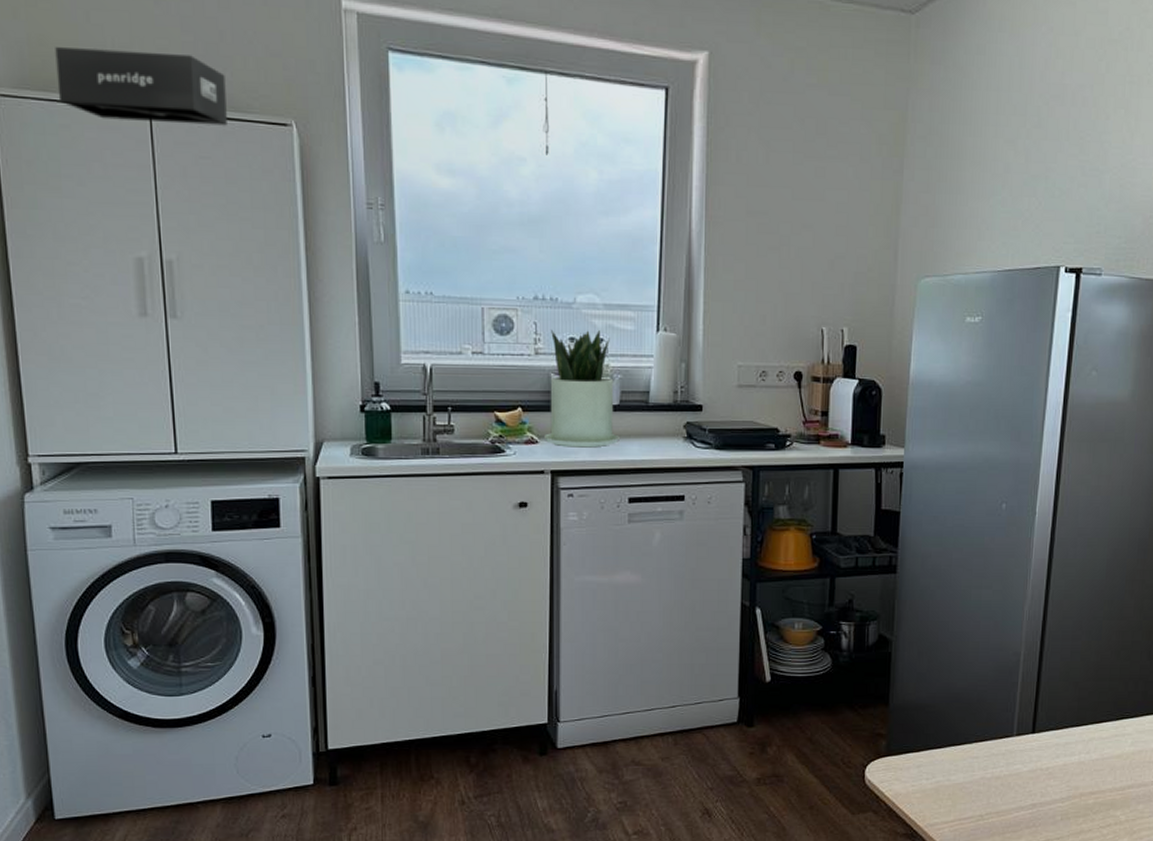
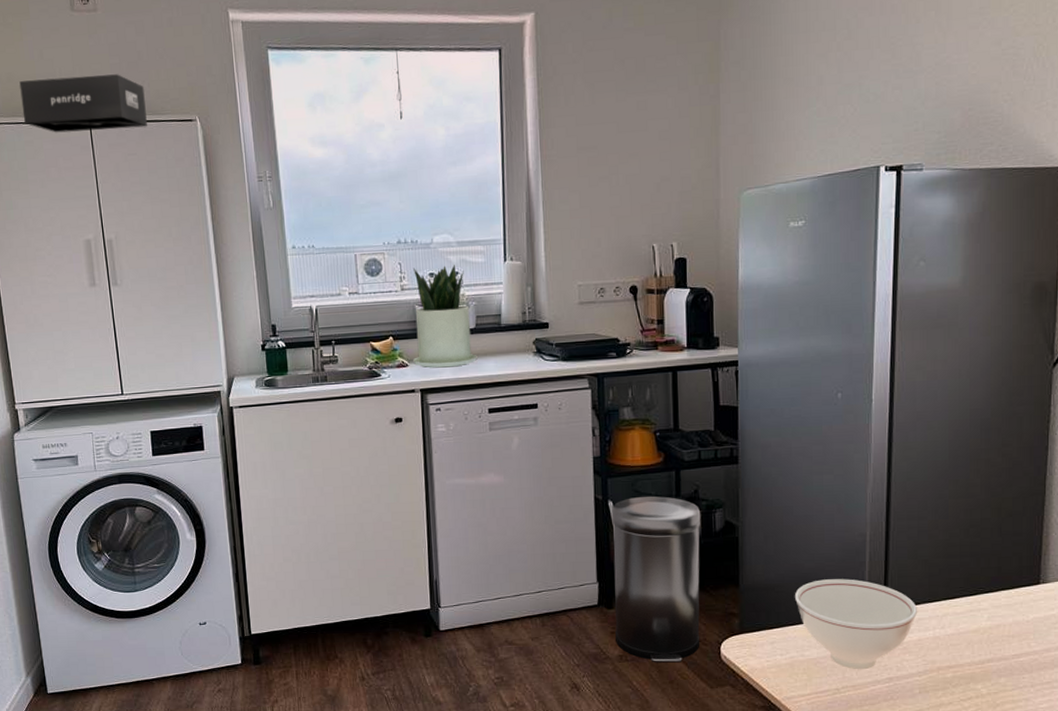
pedal bin: none [754,605,854,787] -> present [611,496,701,663]
bowl: none [944,700,1066,796] -> present [794,579,918,670]

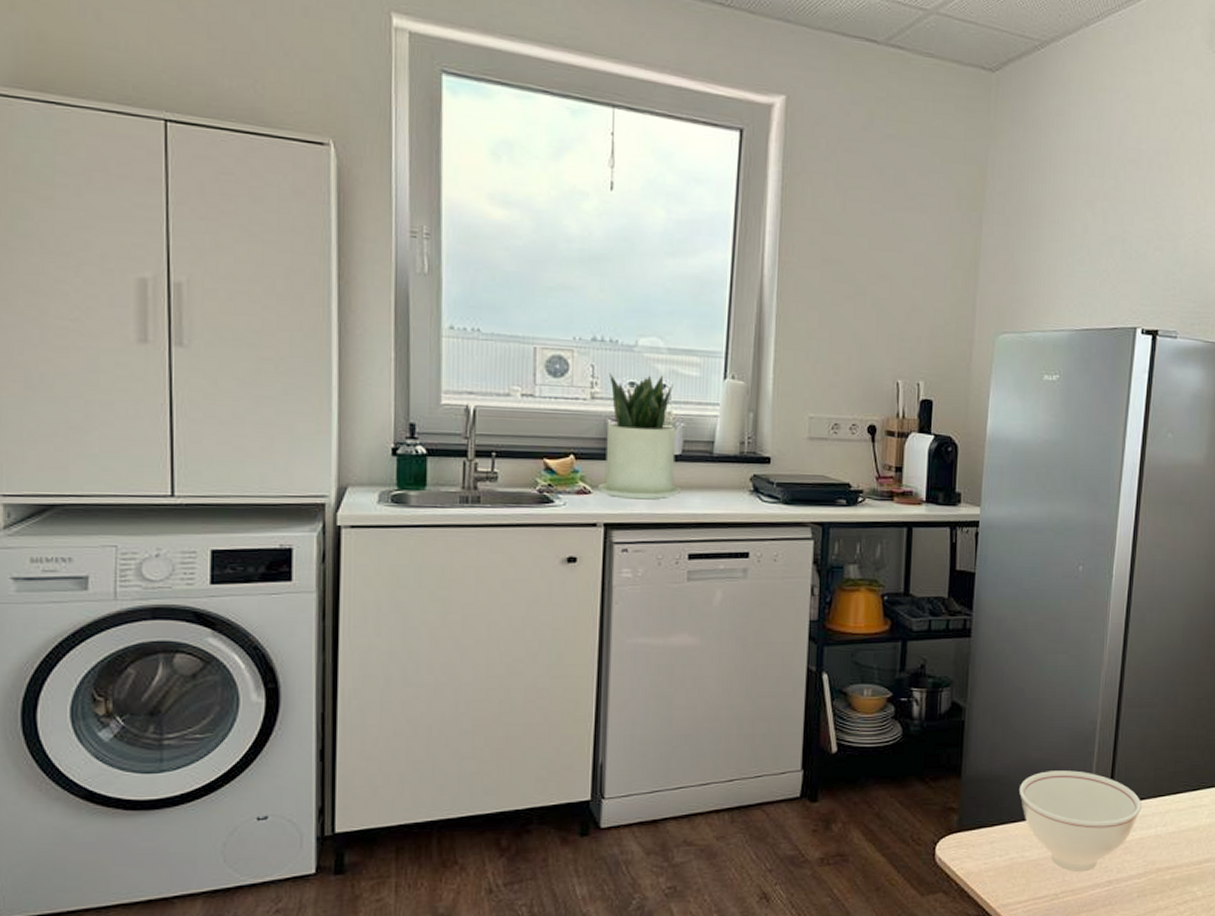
box: present [19,74,147,133] -> none [57,45,256,141]
pedal bin: present [611,496,701,663] -> none [818,670,926,867]

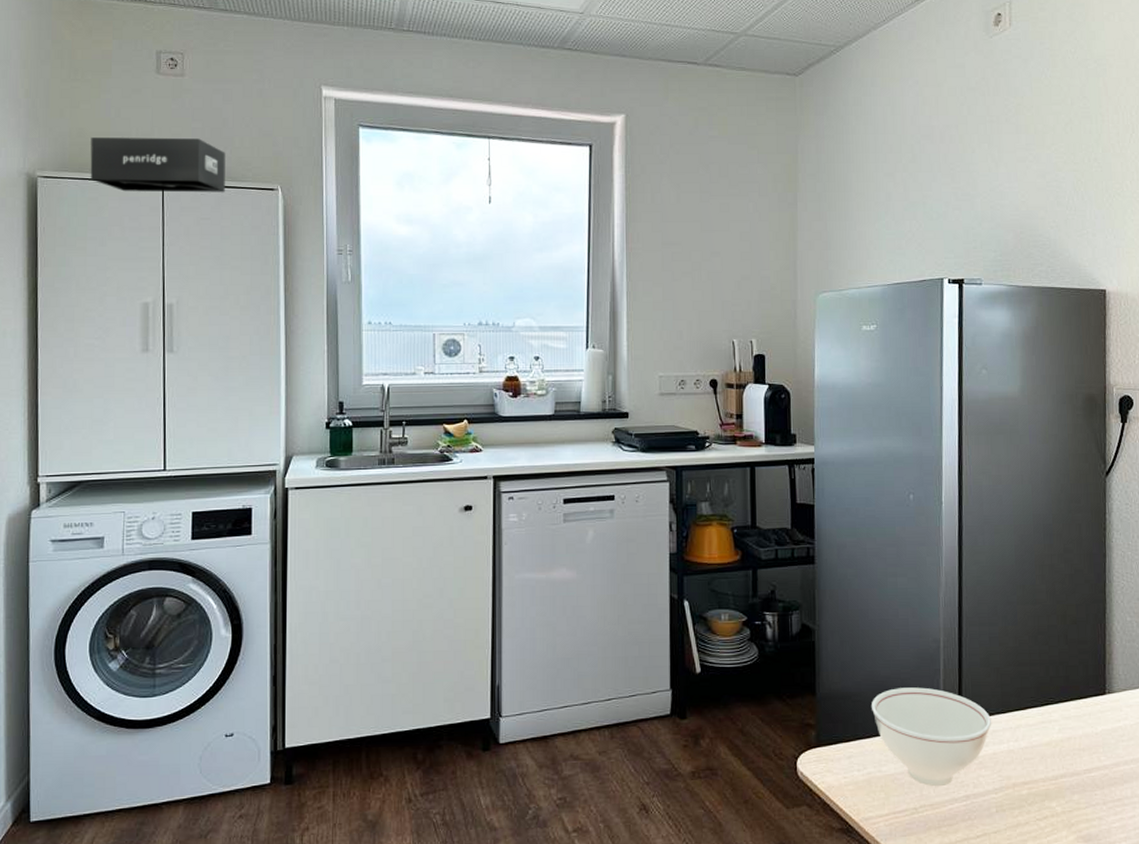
box: none [57,45,256,141] -> present [90,137,225,193]
planter: present [597,373,681,500] -> none [486,350,555,454]

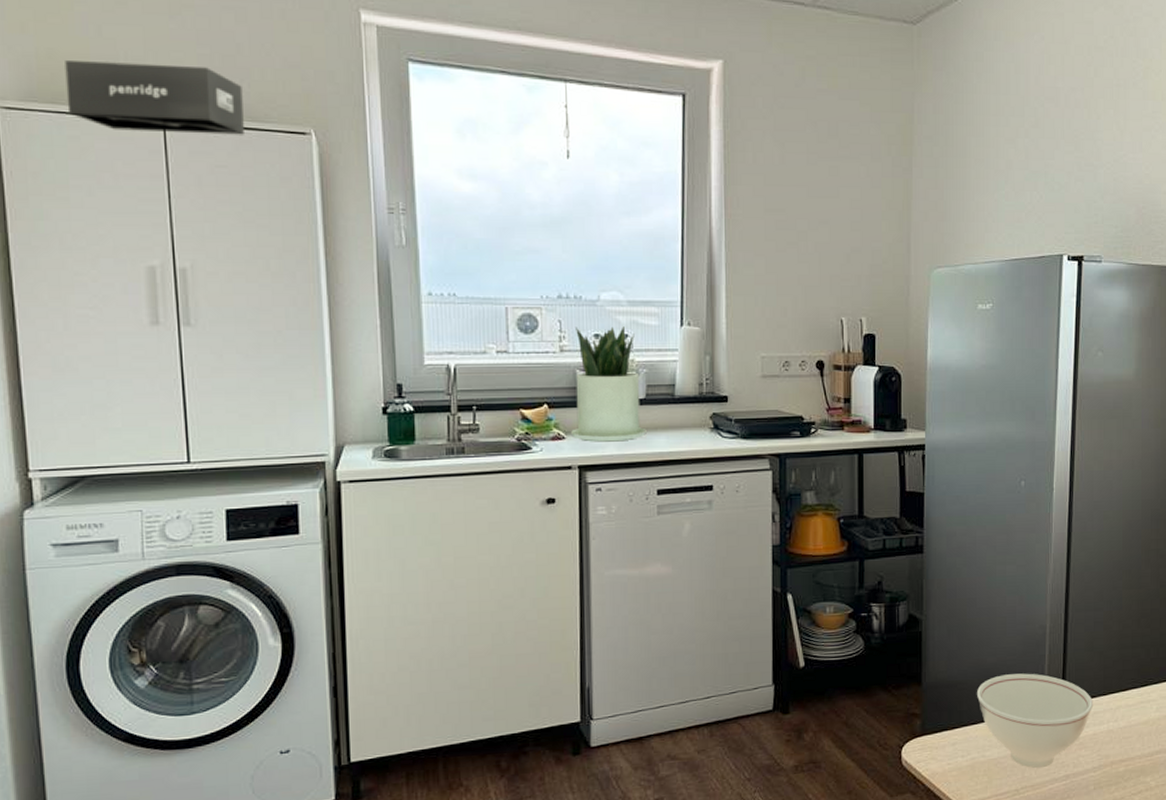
planter: none [486,350,555,454] -> present [570,326,647,442]

